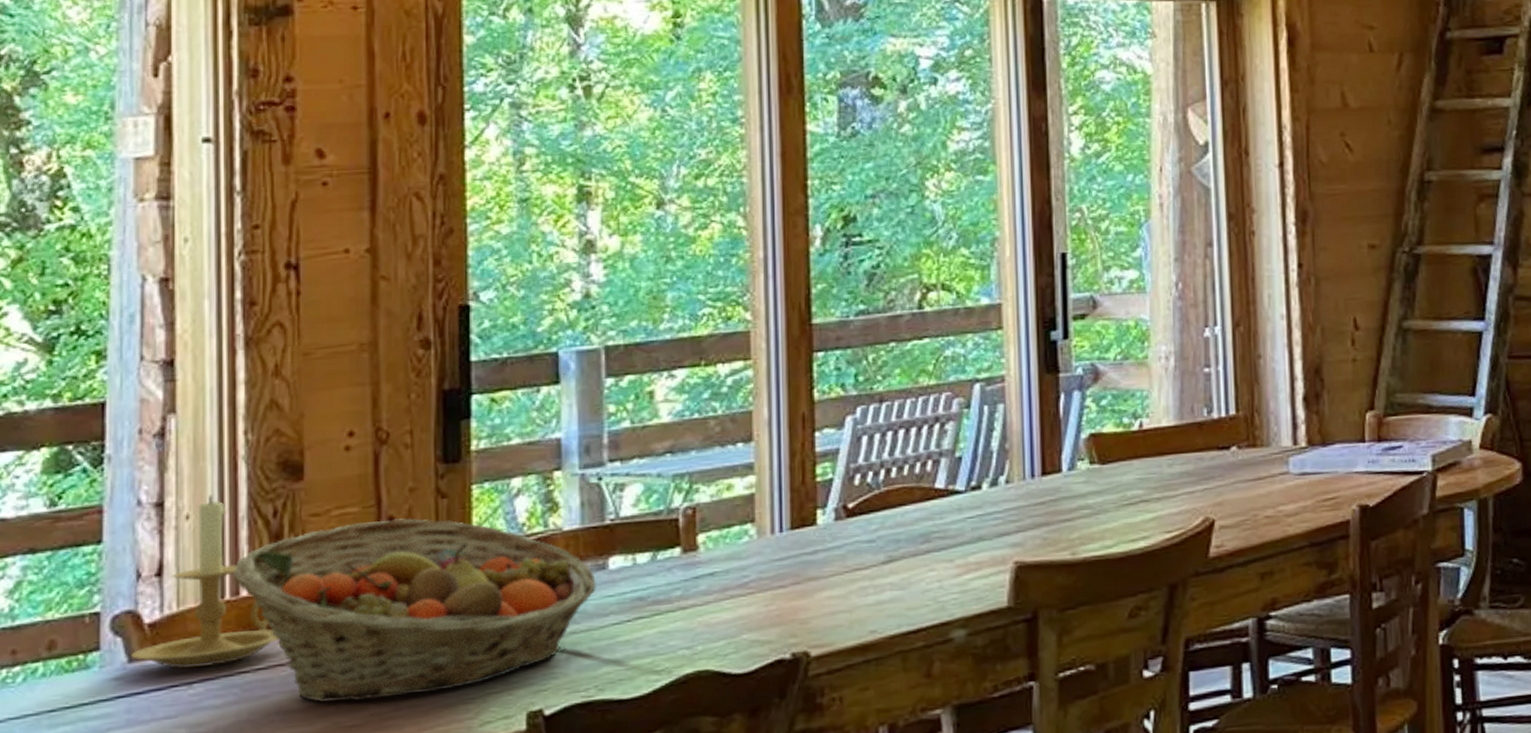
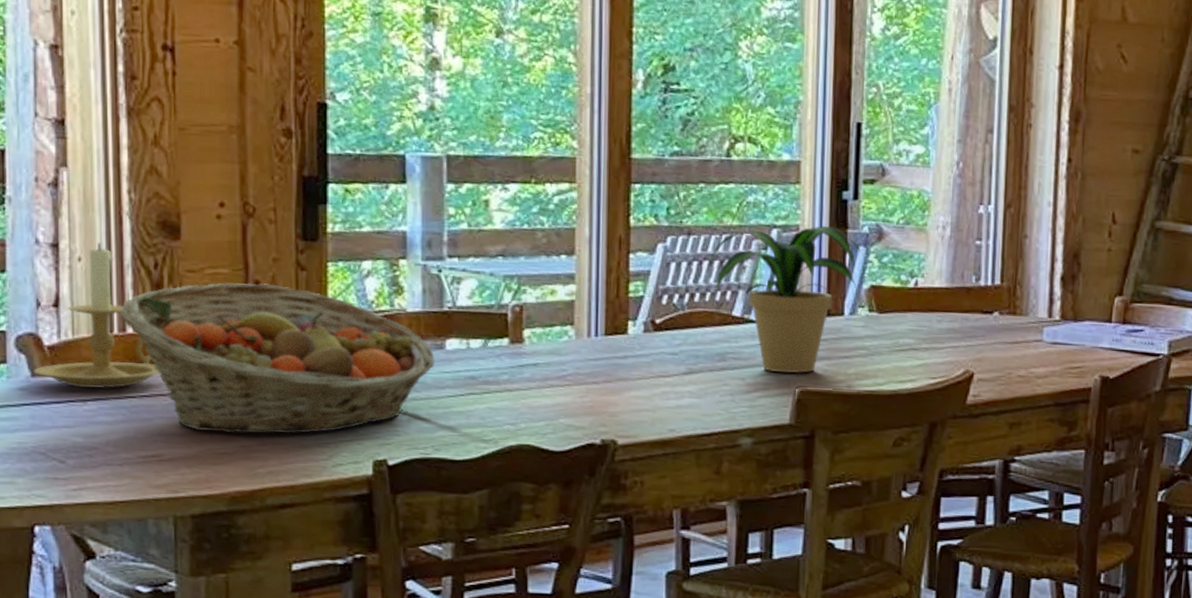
potted plant: none [906,372,1076,548] -> present [710,225,861,374]

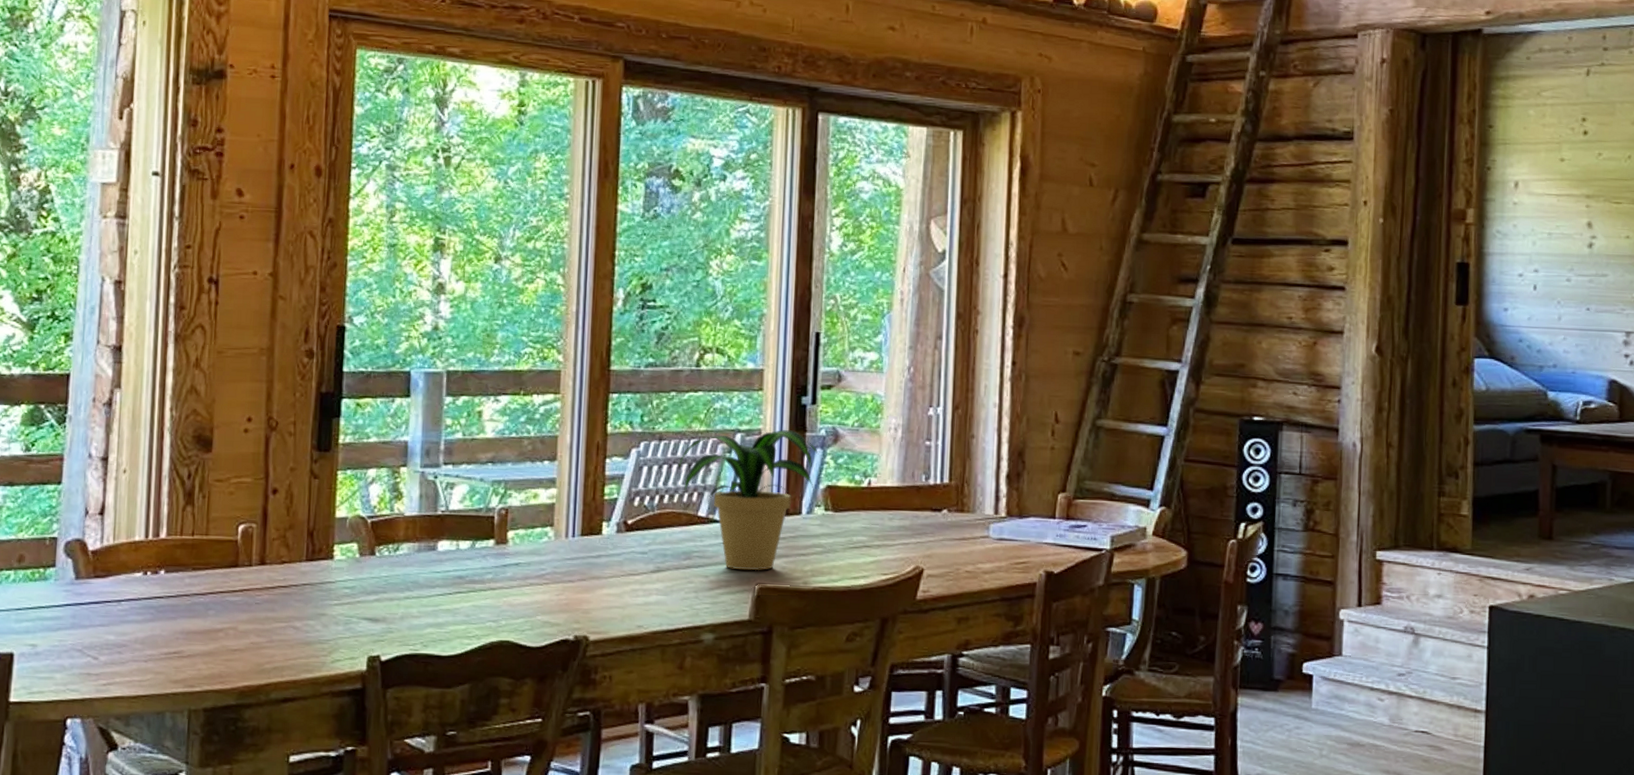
candle holder: present [33,242,161,388] -> none [77,456,187,590]
fruit basket: present [121,283,435,434] -> none [156,490,427,632]

